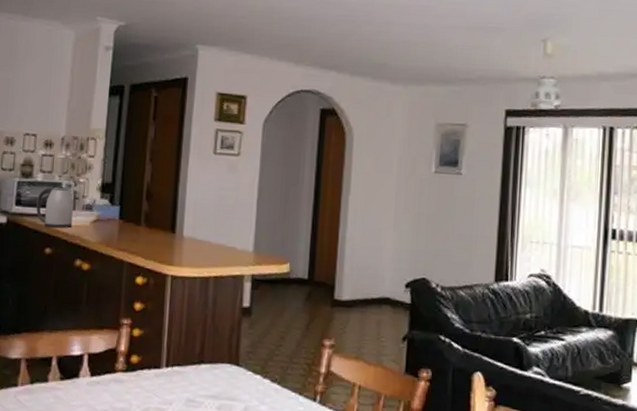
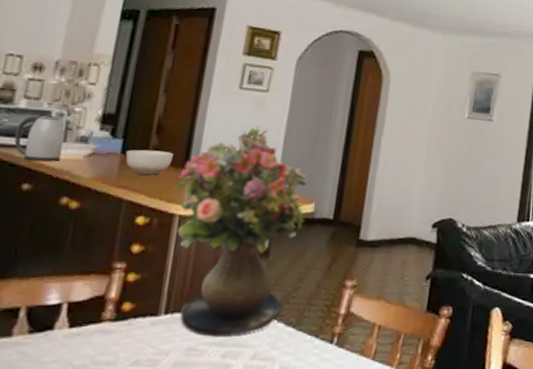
bowl: none [123,215,162,239] -> present [125,149,174,175]
bouquet: none [165,188,282,390] -> present [174,125,307,337]

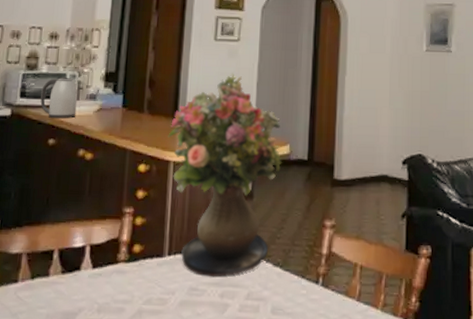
bowl: present [125,149,174,175] -> none [126,102,164,126]

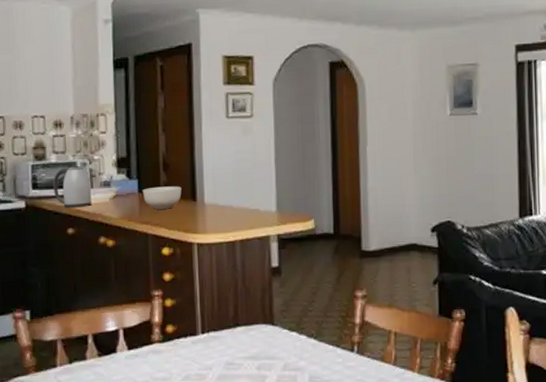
bowl: none [126,102,164,126] -> present [142,186,182,209]
bouquet: present [168,73,282,277] -> none [188,150,308,352]

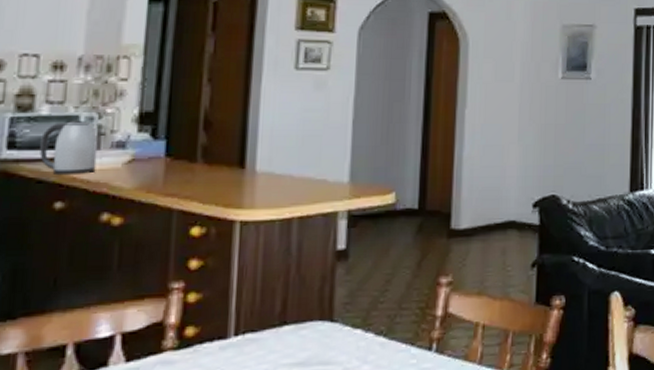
bowl: present [142,186,182,209] -> none [170,149,226,178]

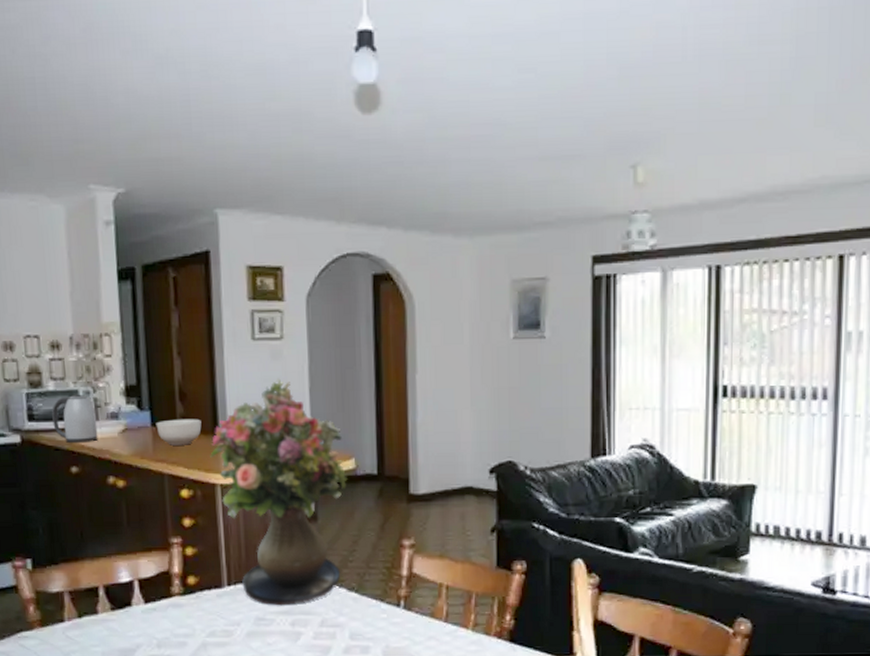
bowl: none [170,149,226,178] -> present [155,419,202,446]
bouquet: none [232,109,386,356] -> present [210,378,348,606]

